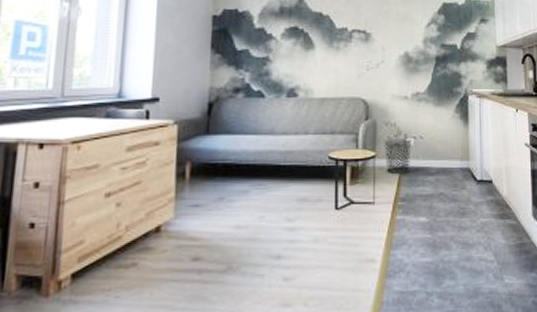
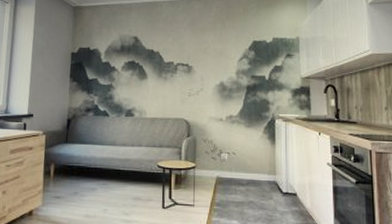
waste bin: present [384,138,412,175] -> none [203,153,226,184]

